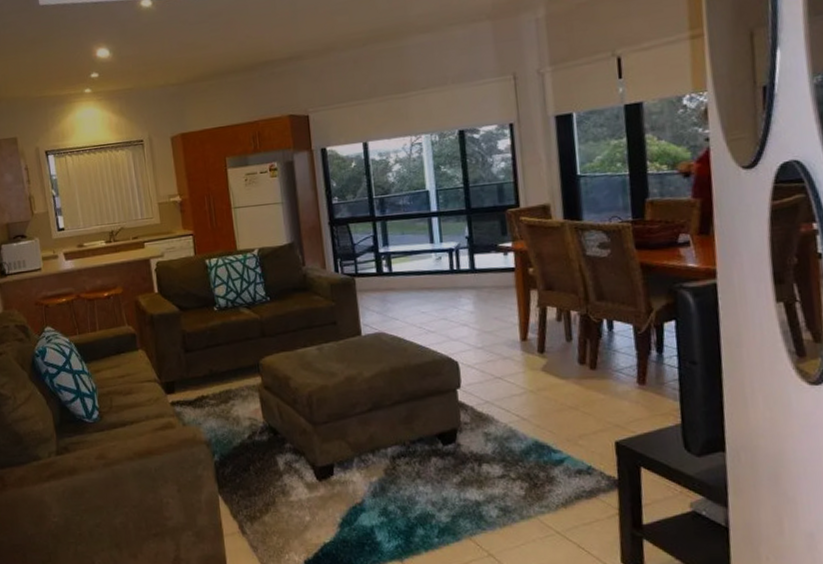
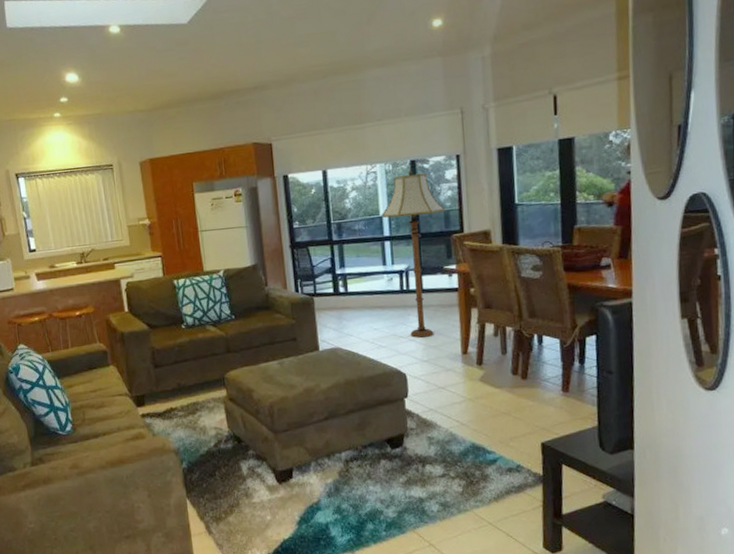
floor lamp: none [427,141,499,322] -> present [381,170,446,338]

